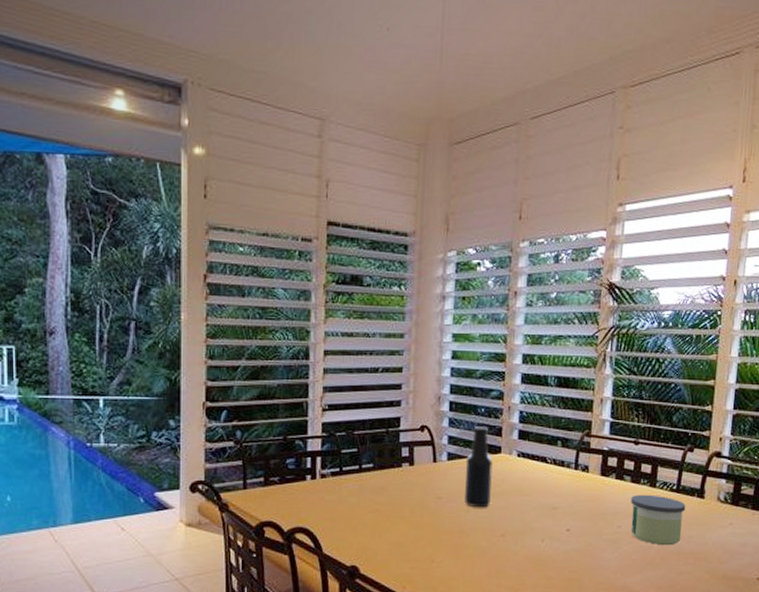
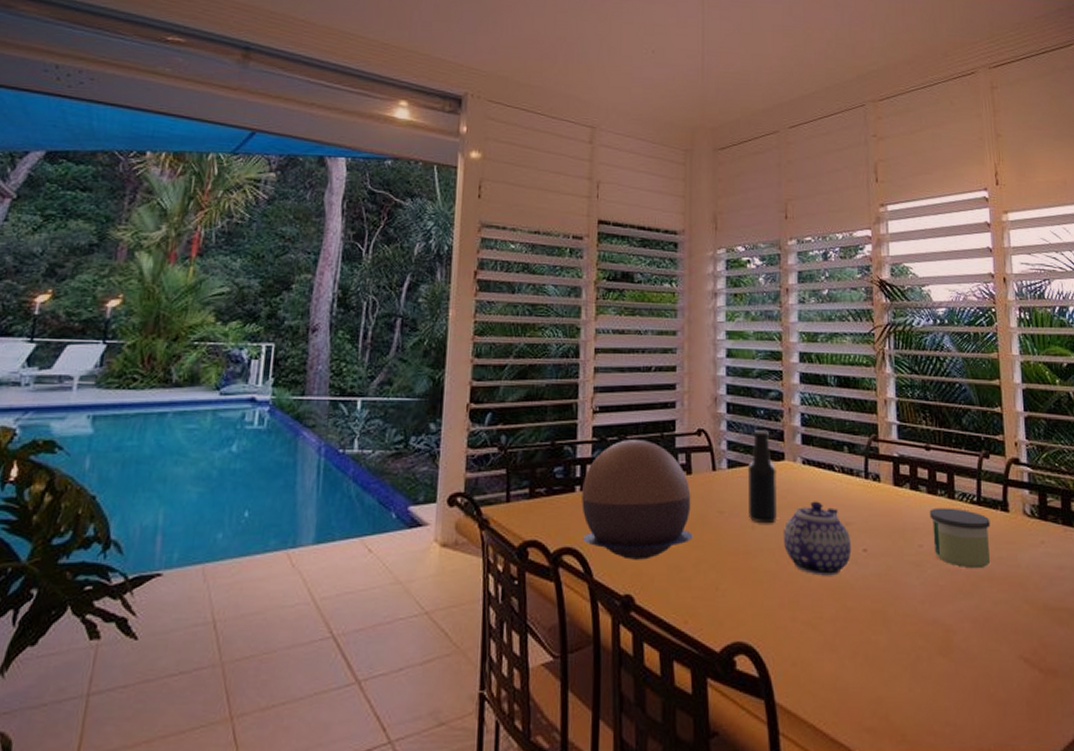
decorative bowl: none [312,435,413,537] -> present [582,440,693,560]
teapot: none [494,489,557,551] -> present [783,501,852,576]

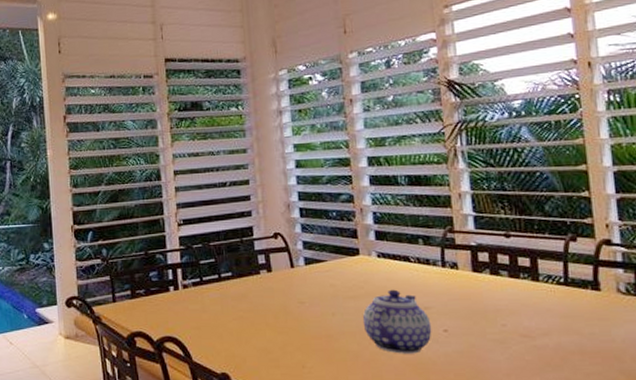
decorative bowl: present [582,440,693,560] -> none [175,245,278,345]
beer bottle: present [747,430,777,524] -> none [324,230,356,311]
candle: present [929,507,991,569] -> none [512,289,581,344]

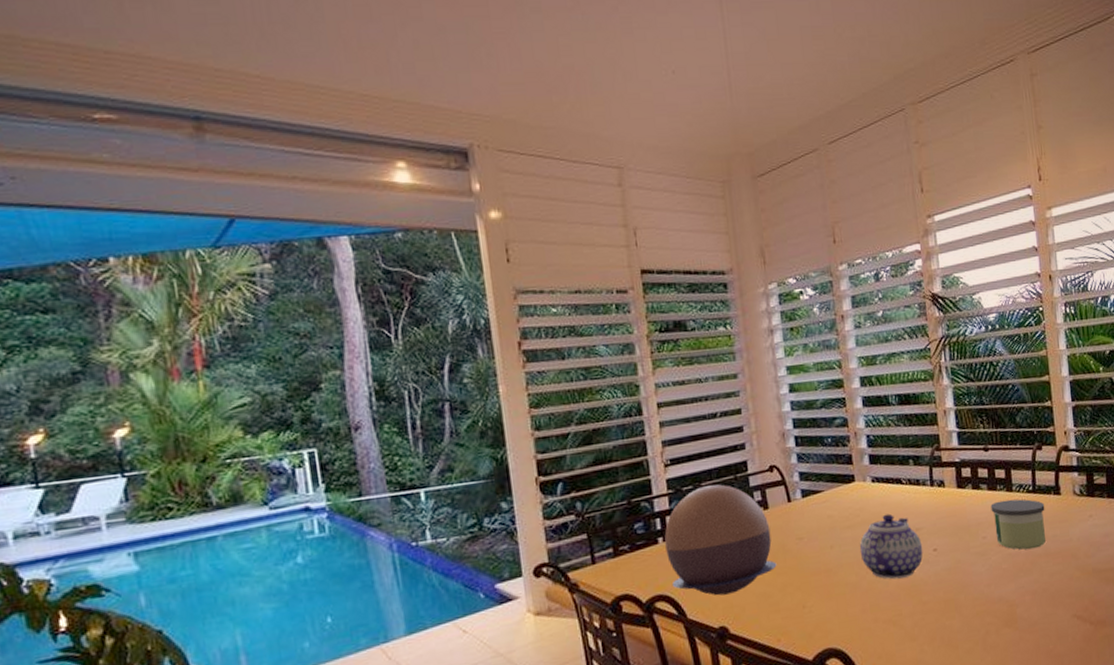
decorative bowl: none [175,245,278,345] -> present [664,484,777,596]
candle: none [512,289,581,344] -> present [990,499,1047,550]

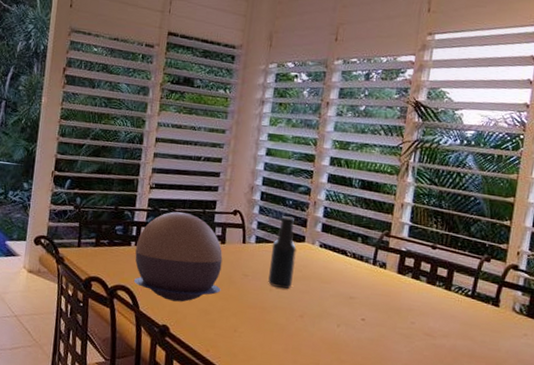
beer bottle: none [820,457,853,542] -> present [268,216,297,289]
teapot: present [859,513,923,579] -> none [294,276,353,335]
candle: present [990,499,1047,550] -> none [424,295,480,347]

